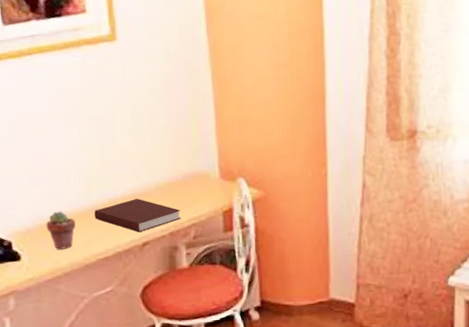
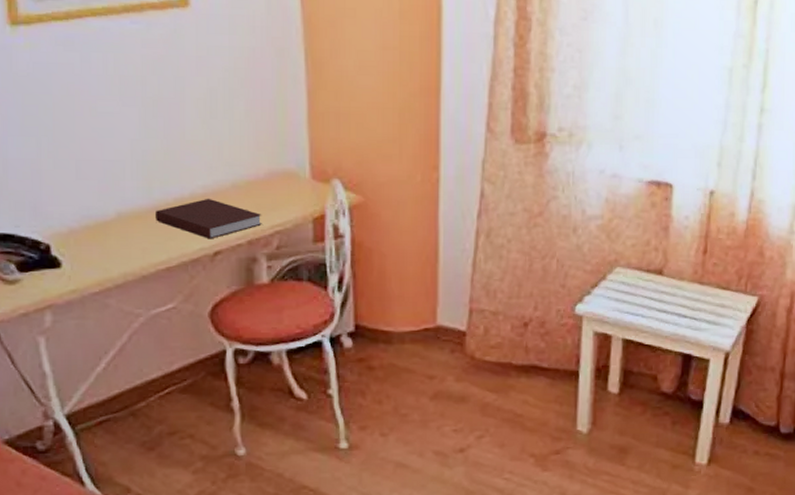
potted succulent: present [46,211,76,249] -> none [94,210,131,256]

